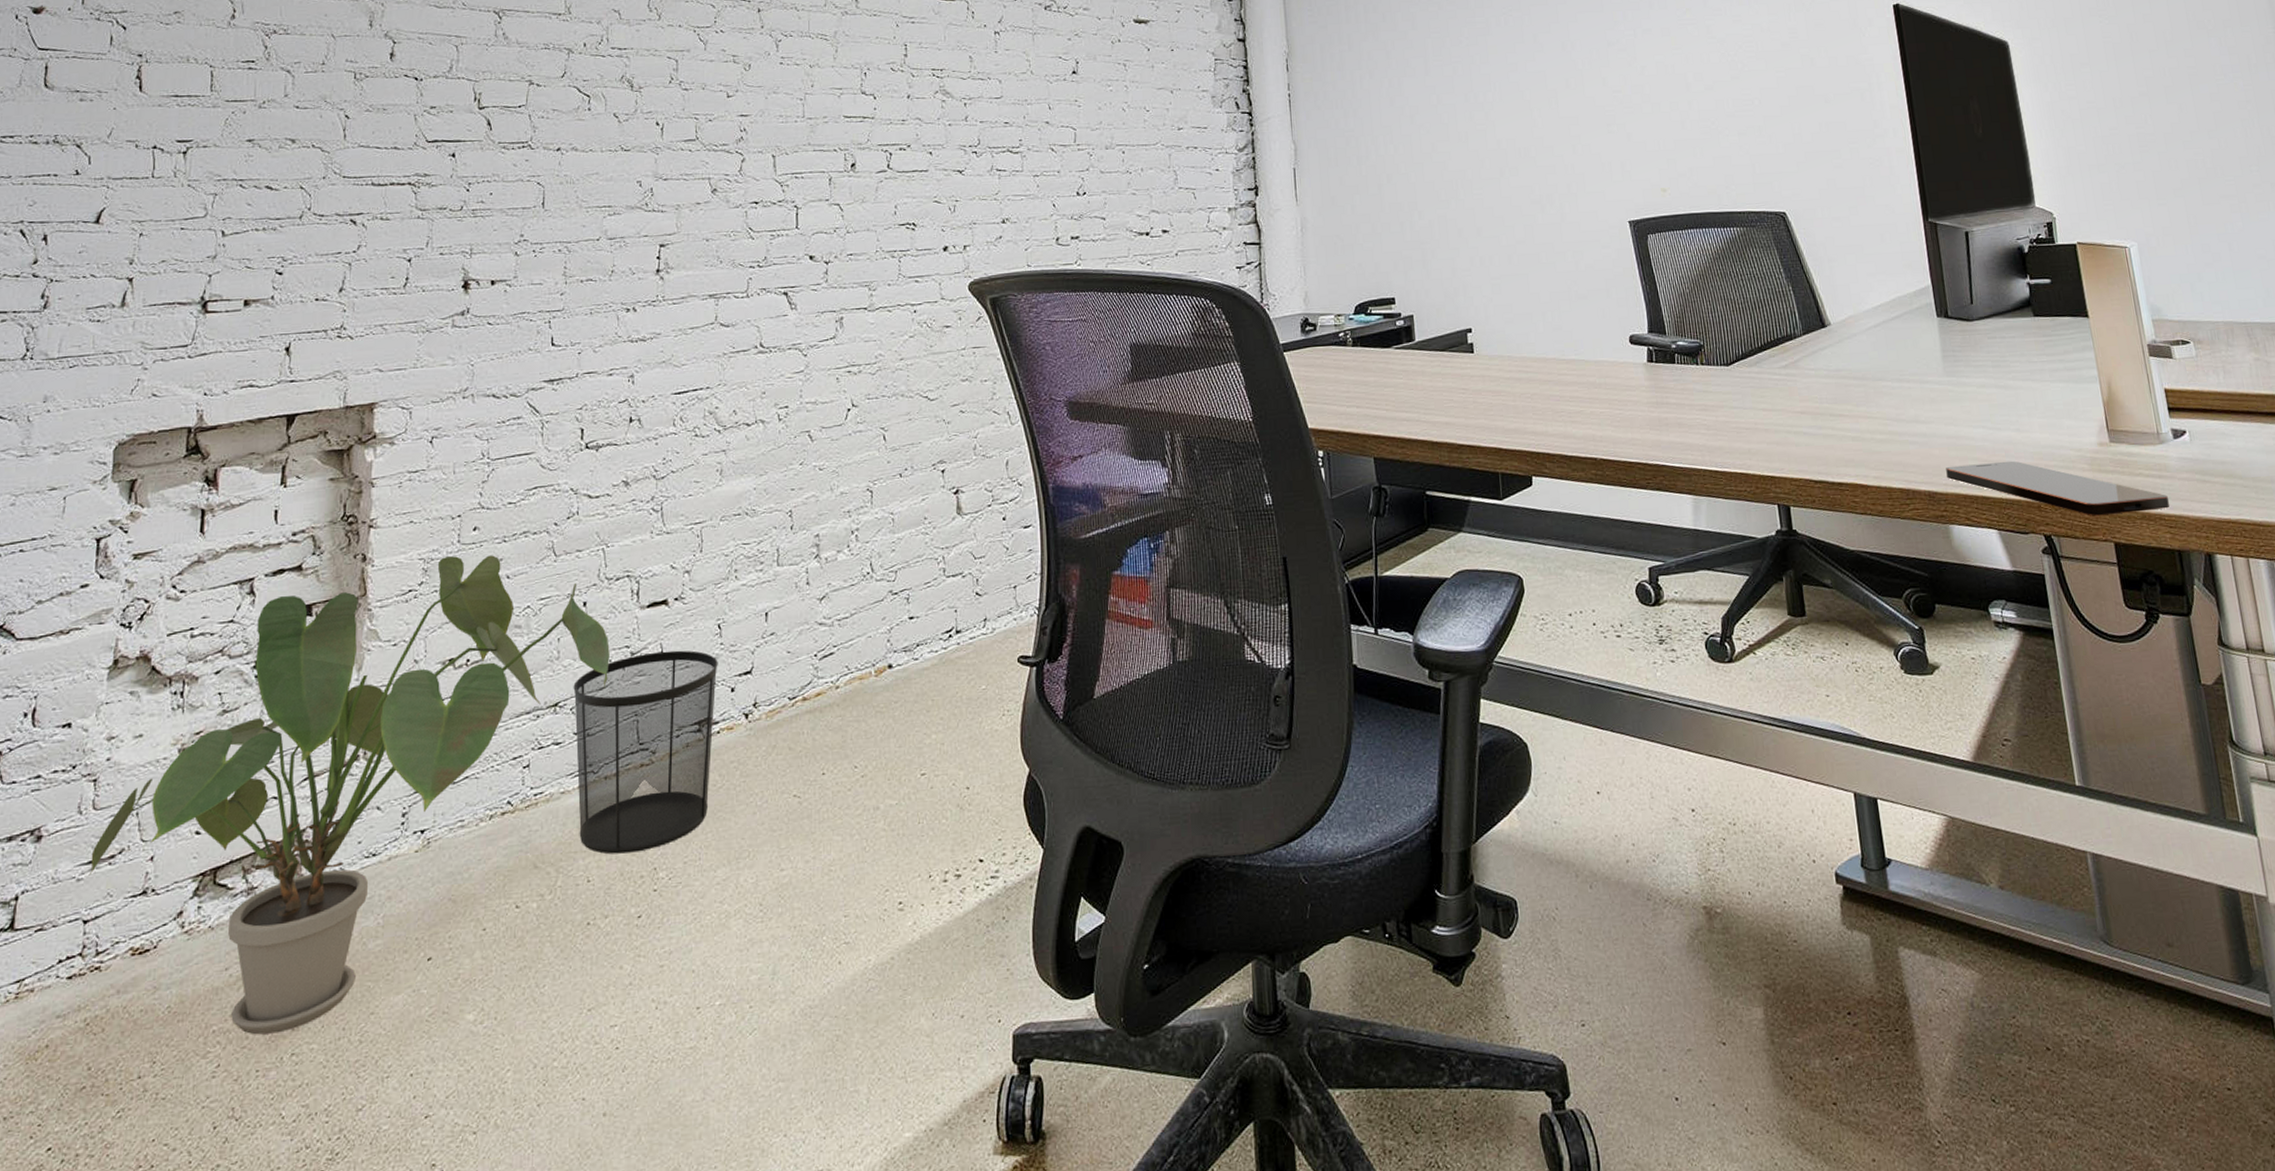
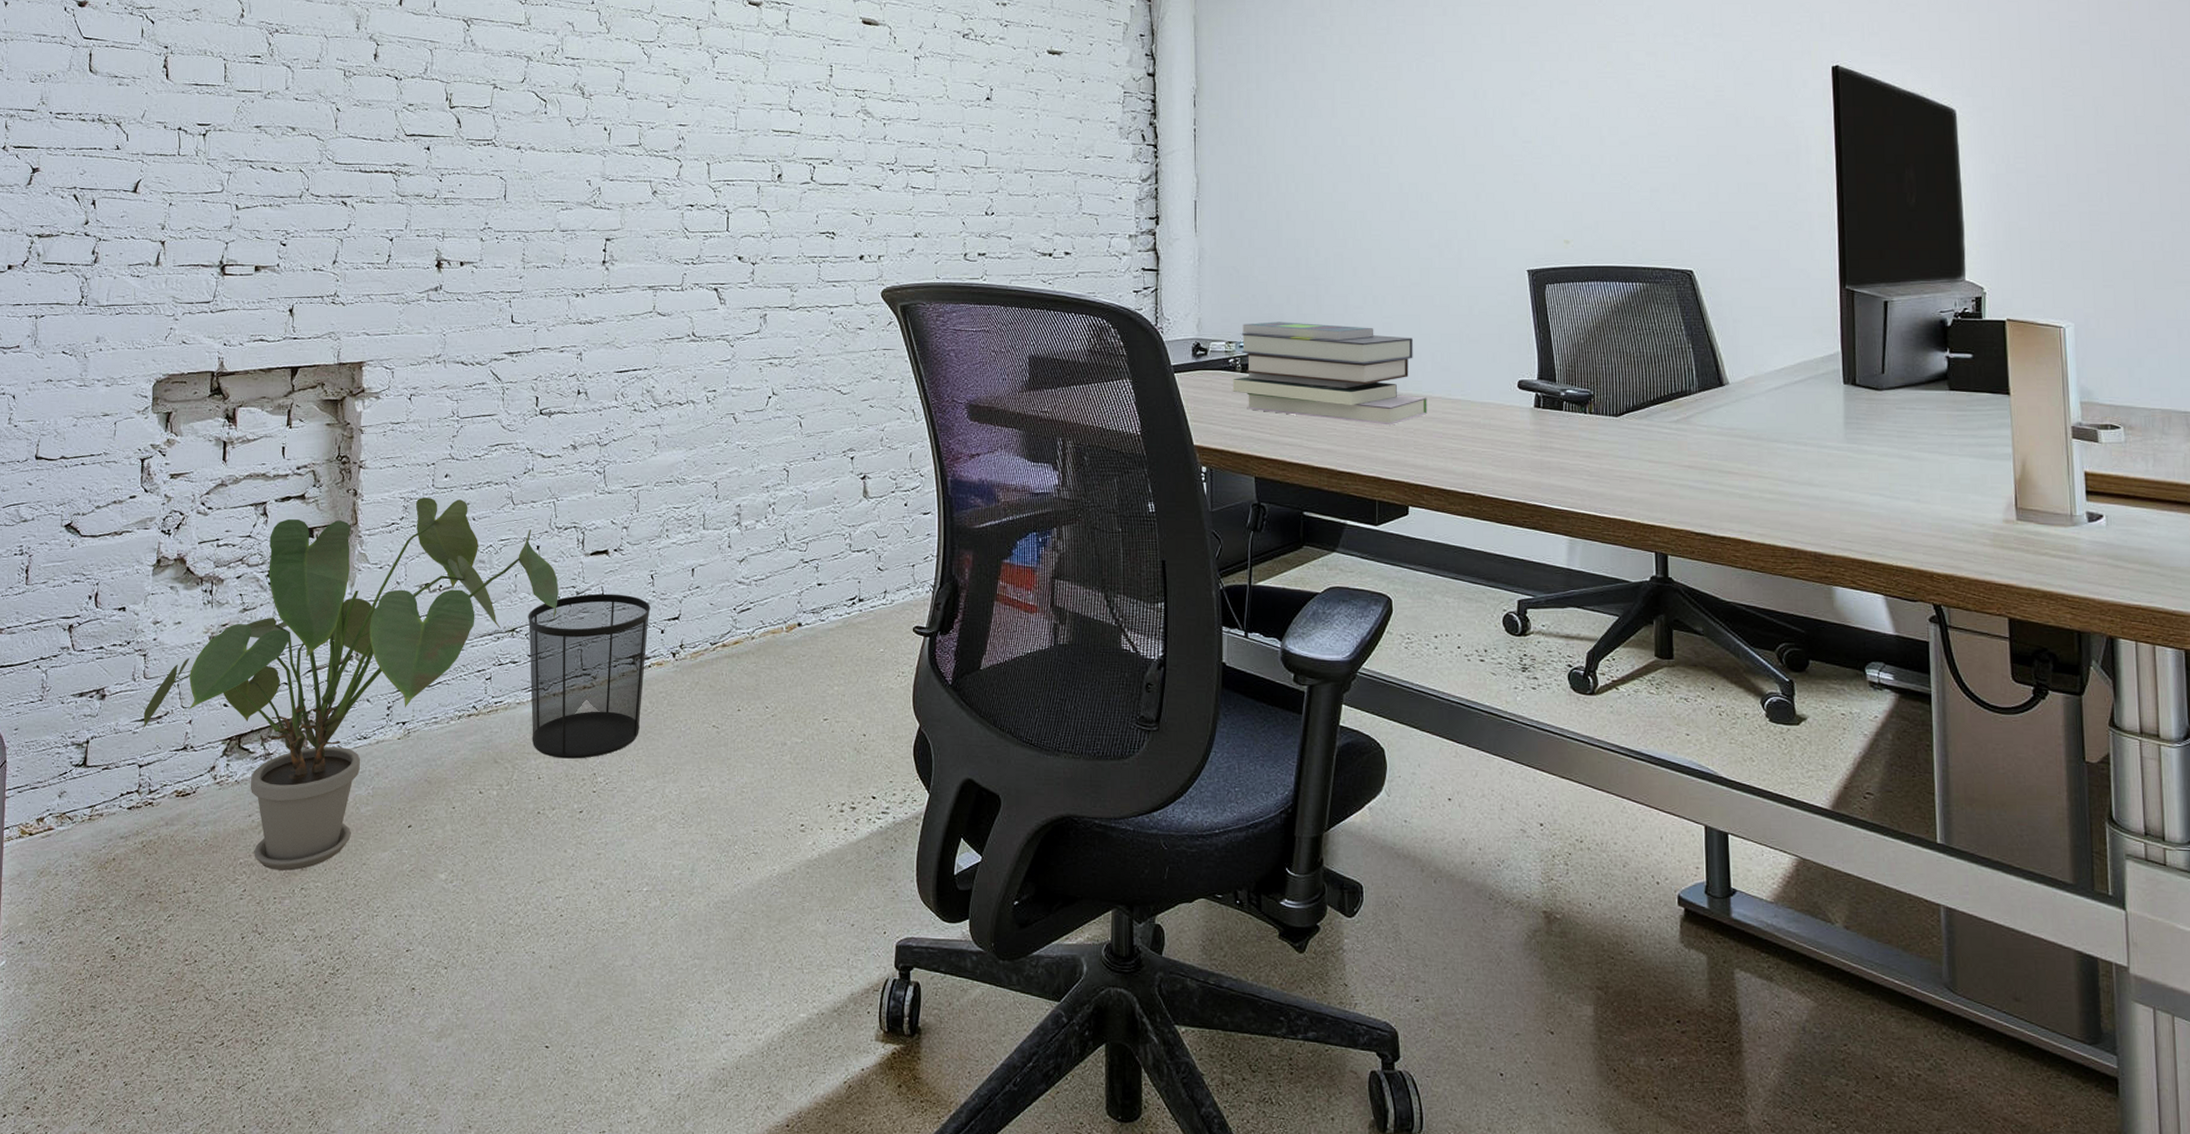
books: none [1344,289,1543,392] -> present [1232,322,1427,426]
phone: present [1946,461,2170,516] -> none [1836,530,2075,591]

